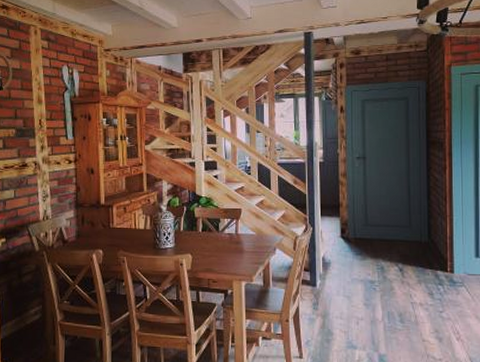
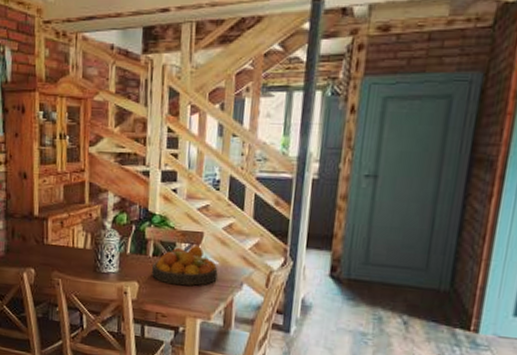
fruit bowl: none [202,220,255,254] -> present [152,245,218,286]

